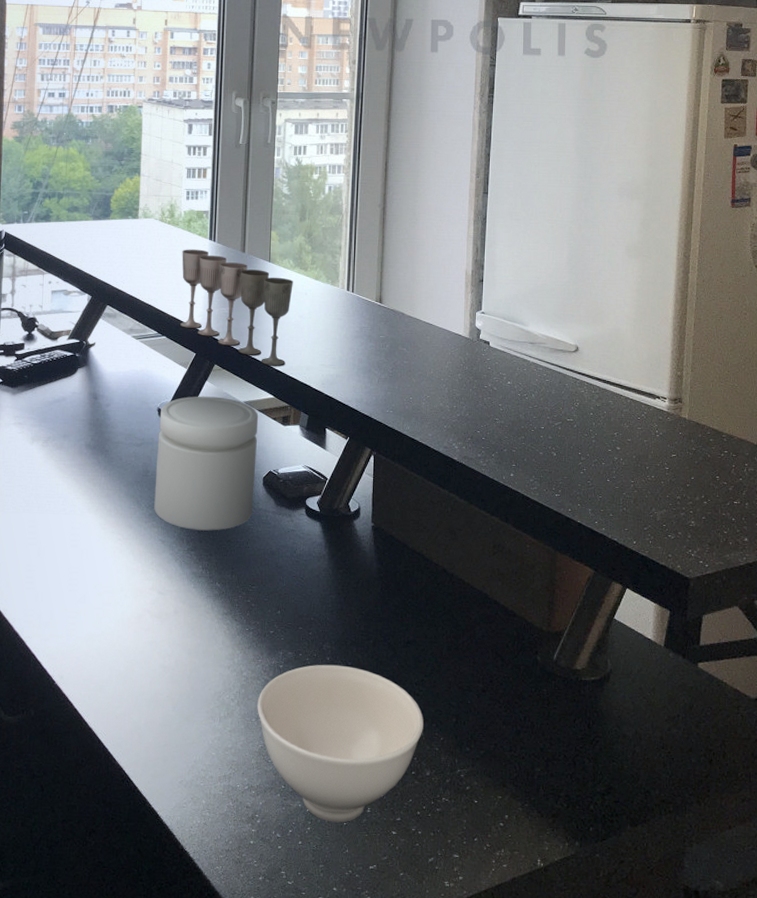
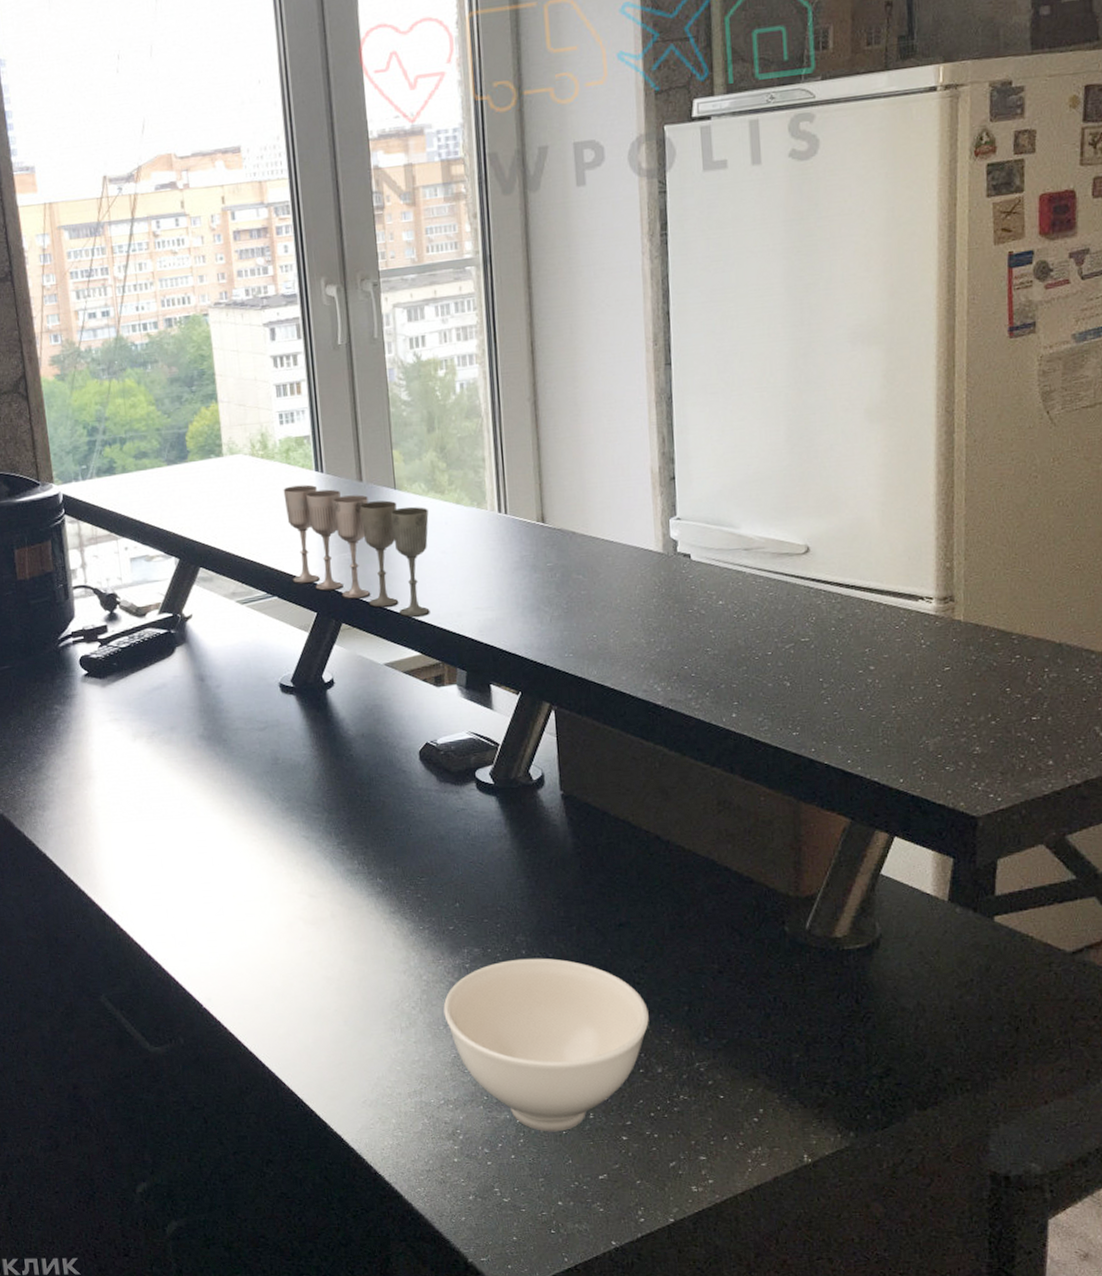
jar: present [154,396,259,531] -> none [282,661,411,821]

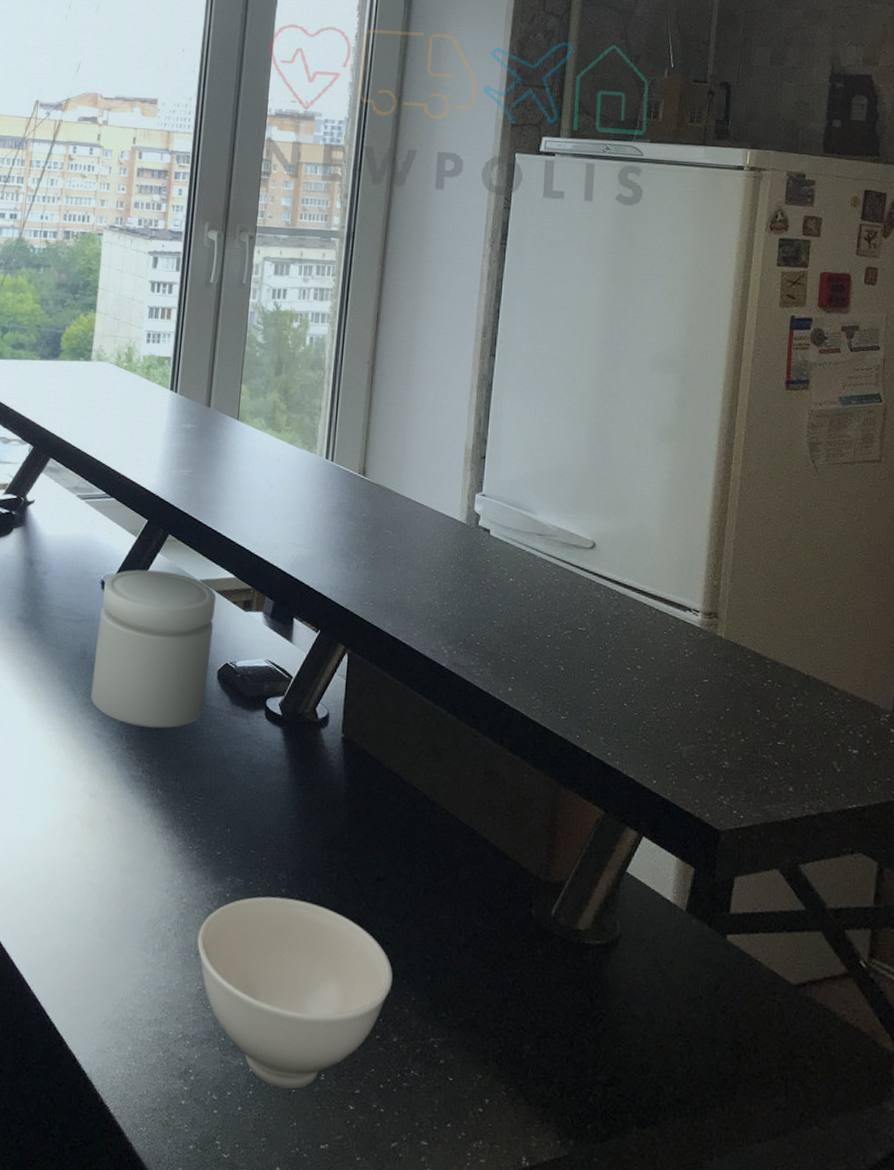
jar: none [282,661,411,821] -> present [90,569,217,729]
wine glass: present [283,484,430,619] -> none [131,399,264,543]

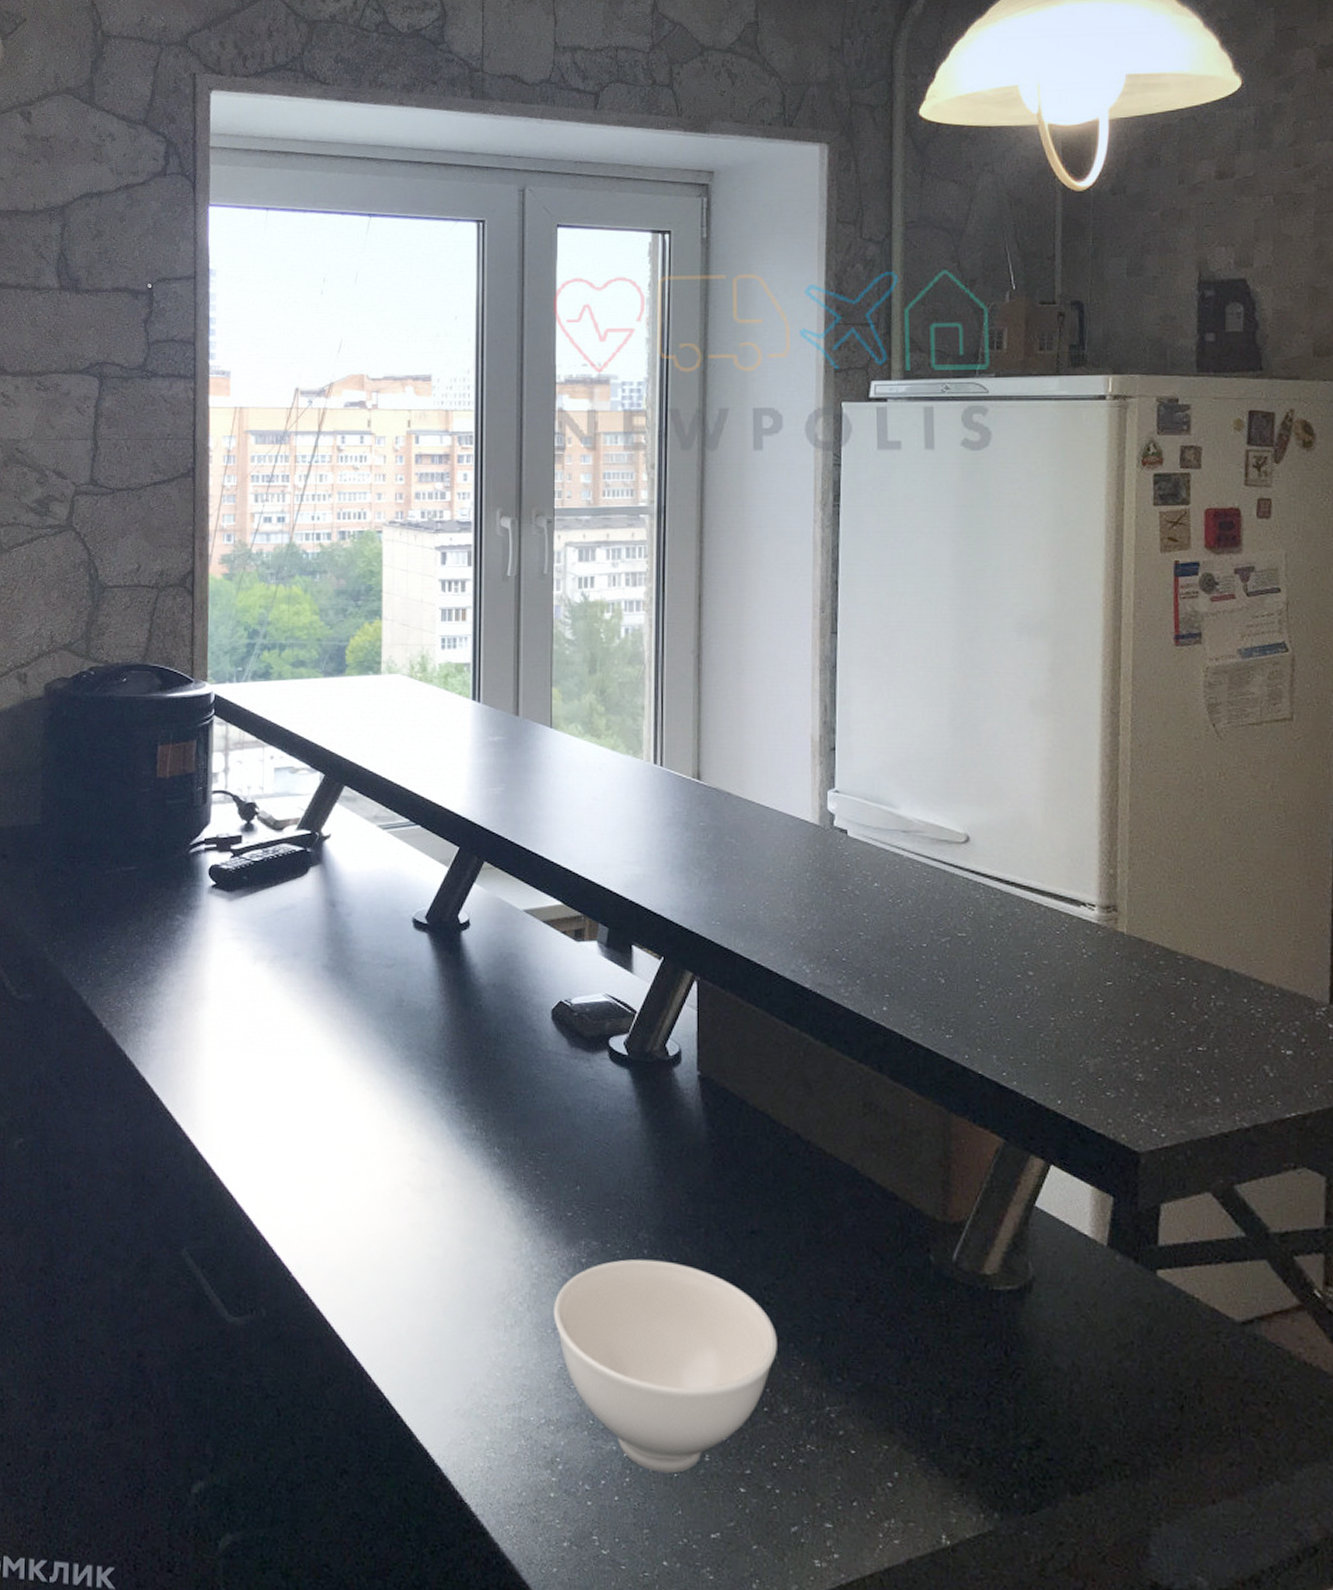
jar: present [90,569,217,729] -> none [411,902,543,1079]

